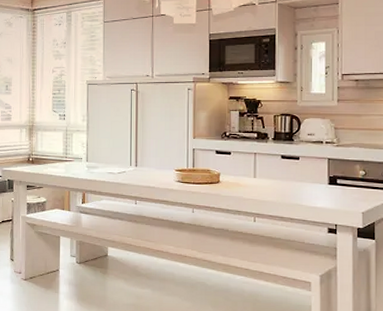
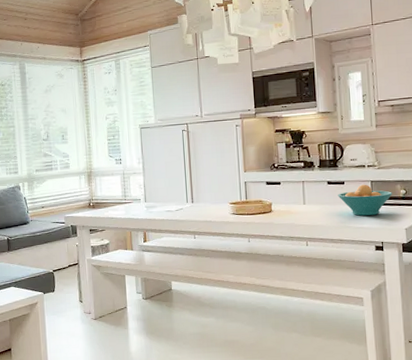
fruit bowl: none [291,161,350,195] -> present [337,184,392,216]

